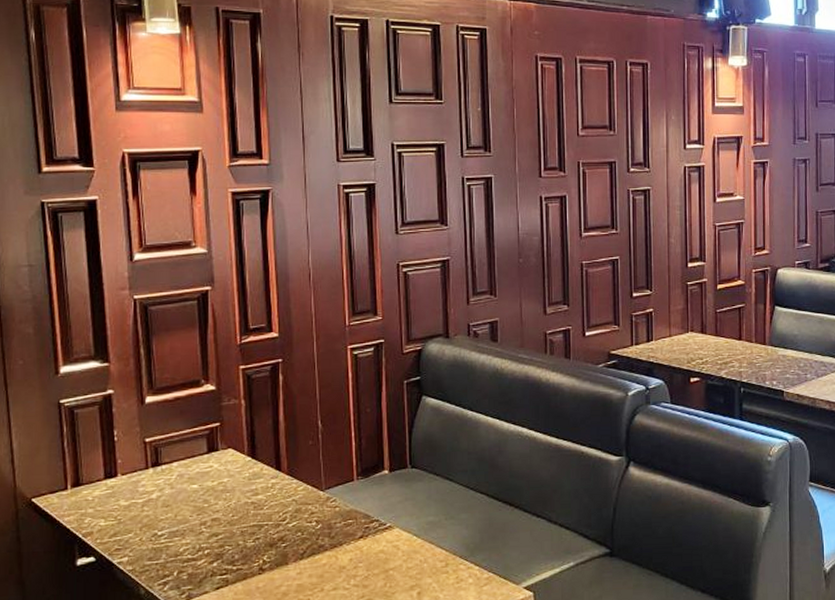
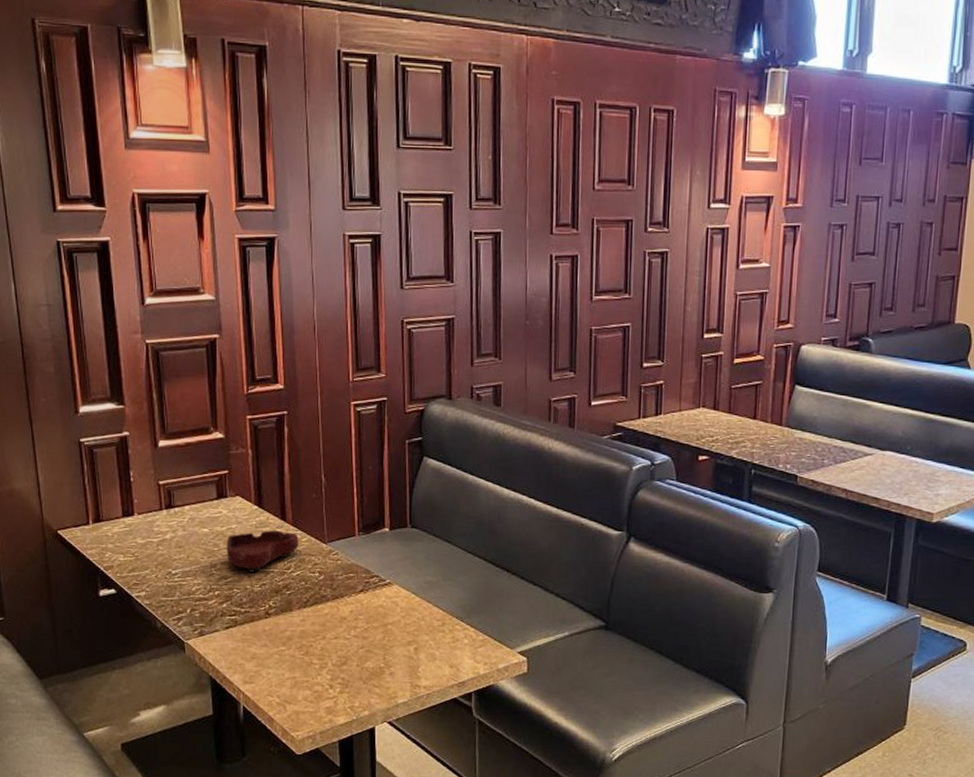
ashtray: none [217,481,294,527] -> present [226,530,299,573]

